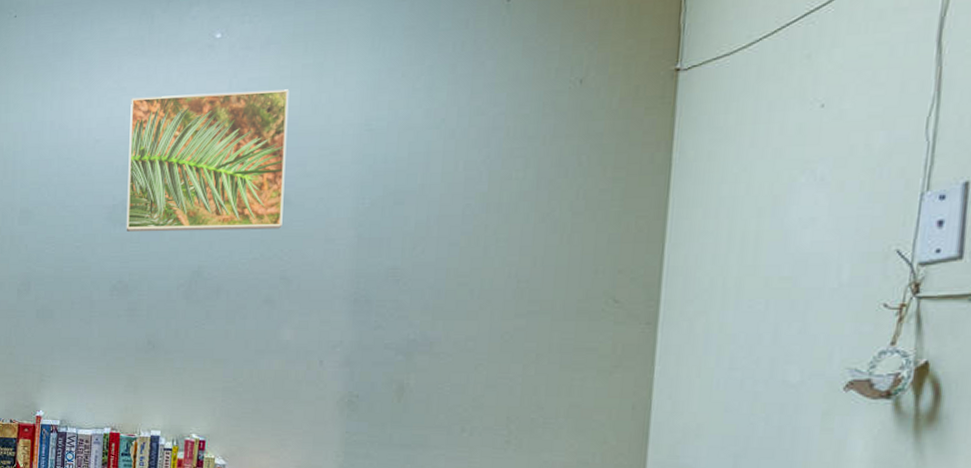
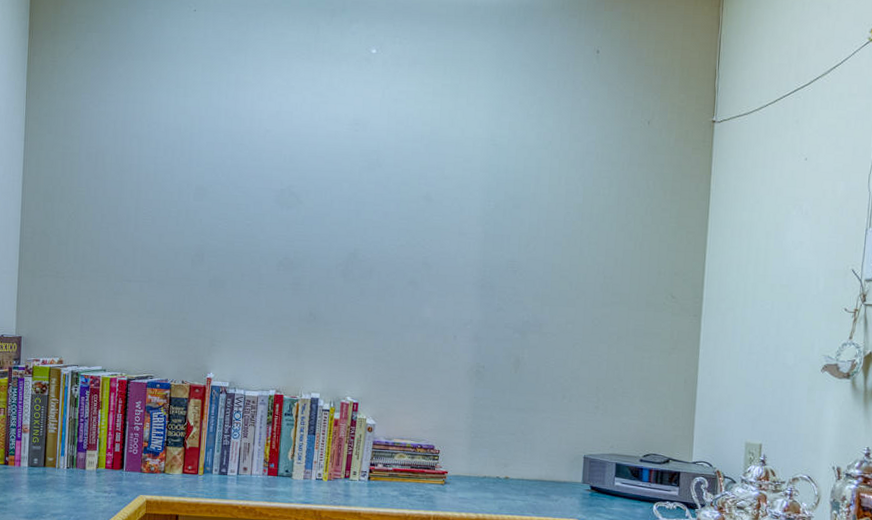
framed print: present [126,89,290,232] -> none [292,96,432,222]

